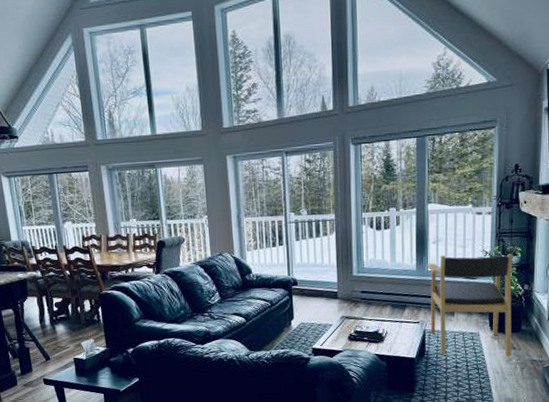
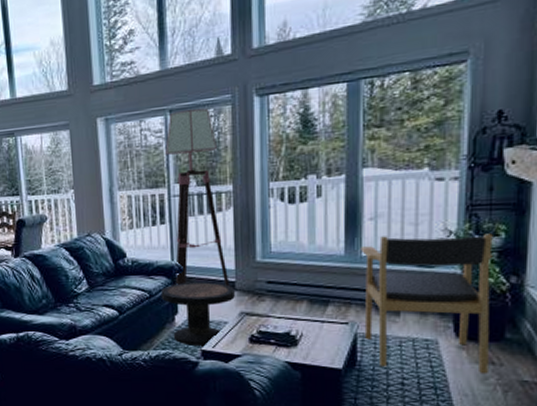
side table: none [280,292,337,345] -> present [160,282,235,346]
floor lamp: none [282,152,333,296] -> present [165,108,230,287]

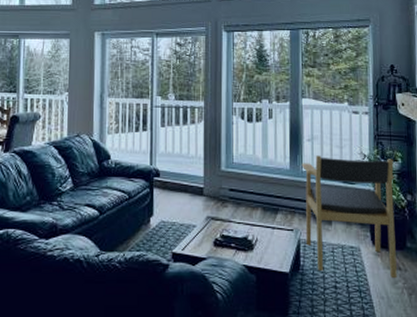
side table: present [160,282,235,346] -> none [139,187,203,248]
floor lamp: present [165,108,230,287] -> none [151,35,199,192]

